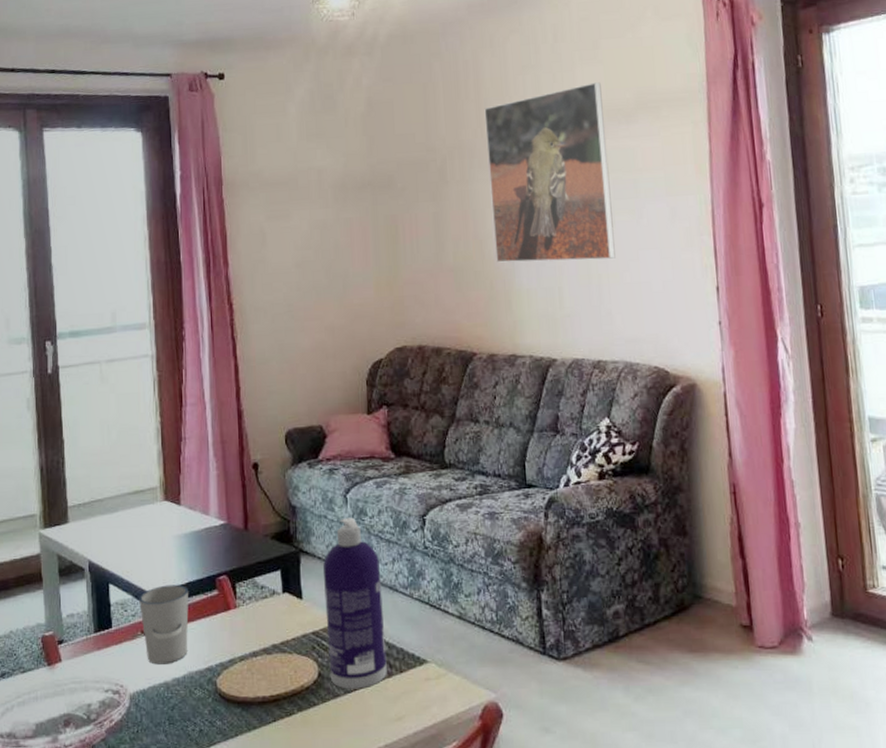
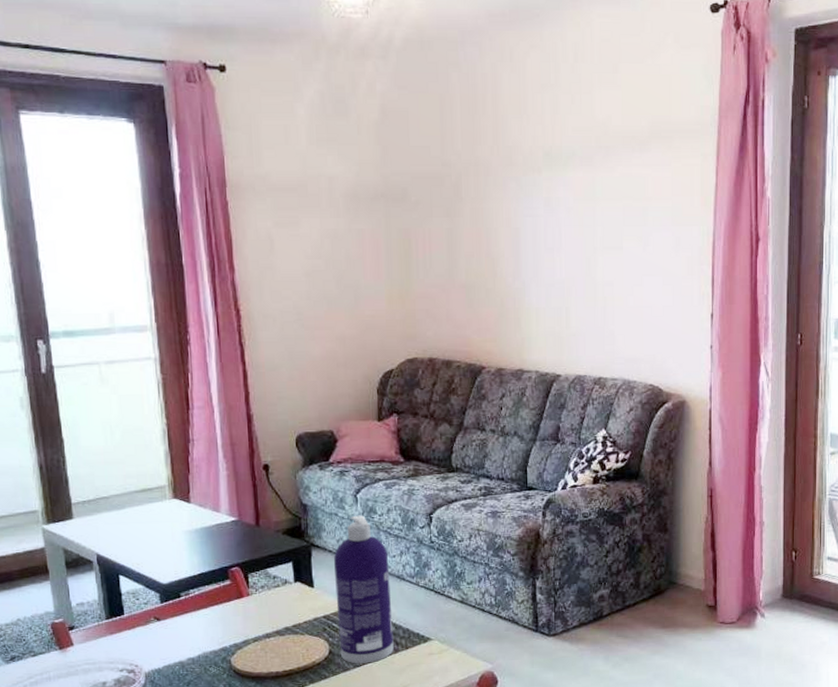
cup: present [139,584,189,665] -> none [151,575,202,647]
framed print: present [484,82,616,263] -> none [501,107,621,283]

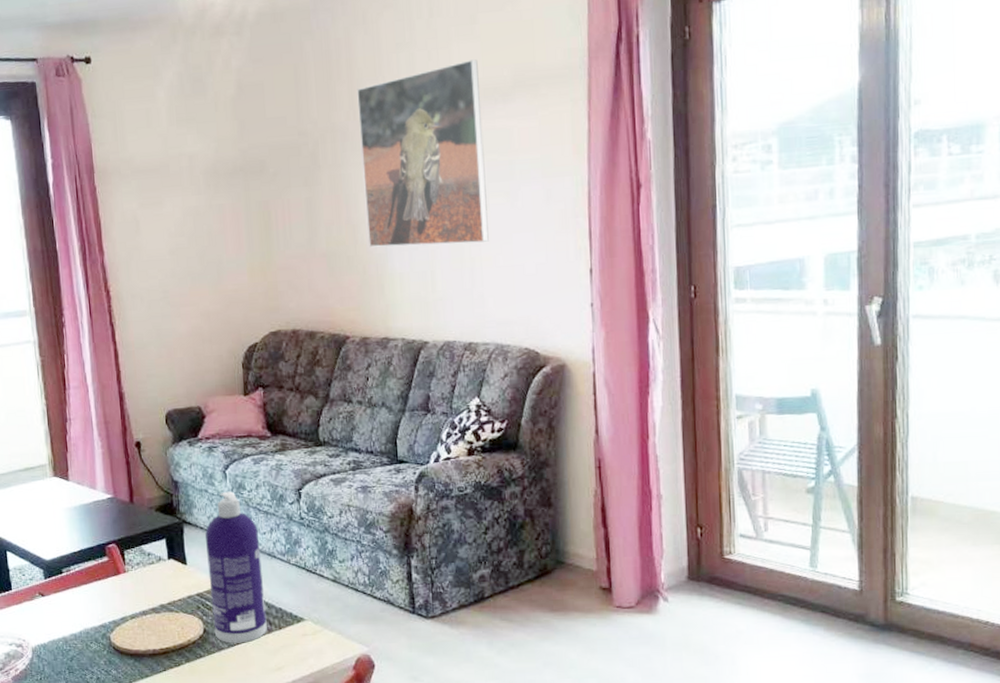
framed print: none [501,107,621,283] -> present [357,59,489,248]

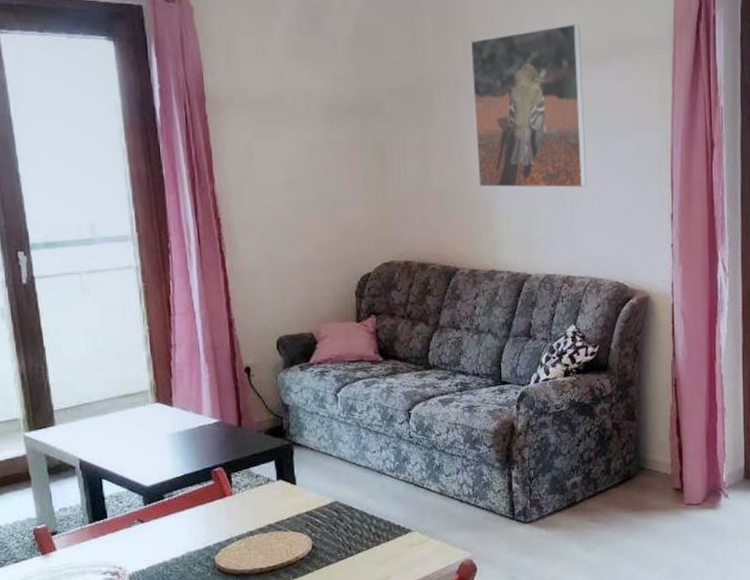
spray bottle: present [205,491,267,644] -> none [315,413,376,558]

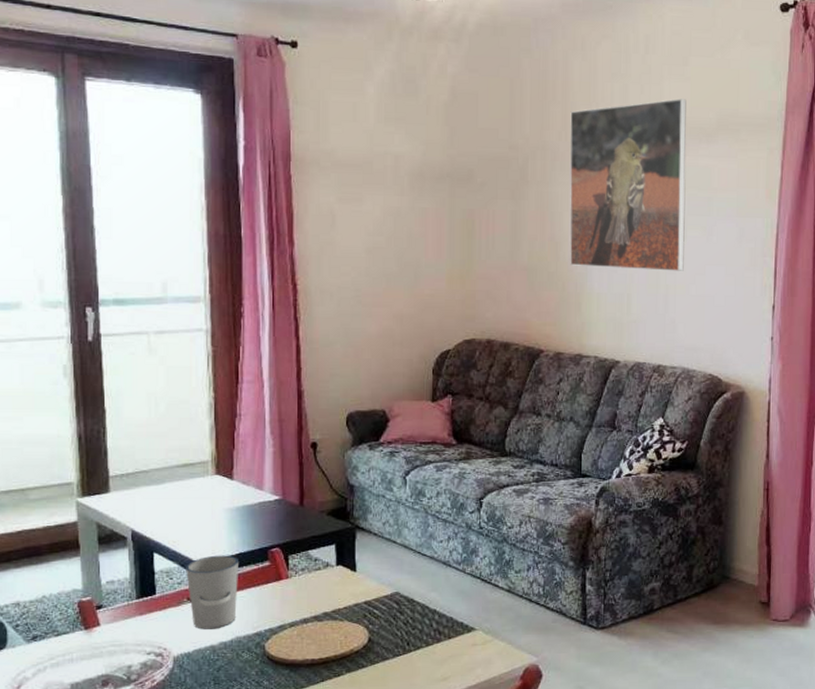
cup: none [134,477,186,548] -> present [186,555,240,630]

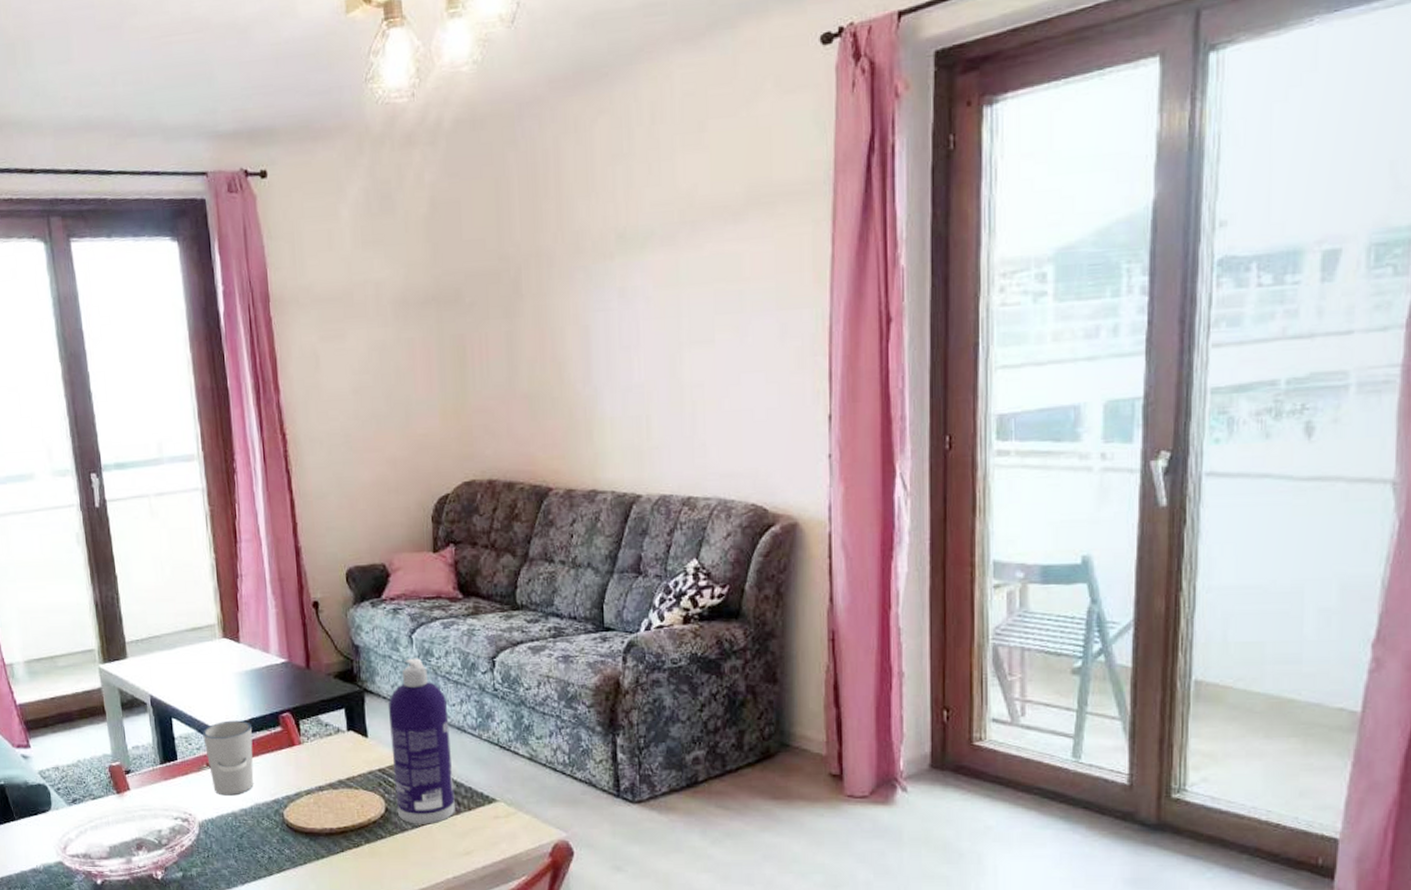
spray bottle: none [378,498,436,653] -> present [388,658,455,824]
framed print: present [570,99,686,271] -> none [566,173,713,388]

